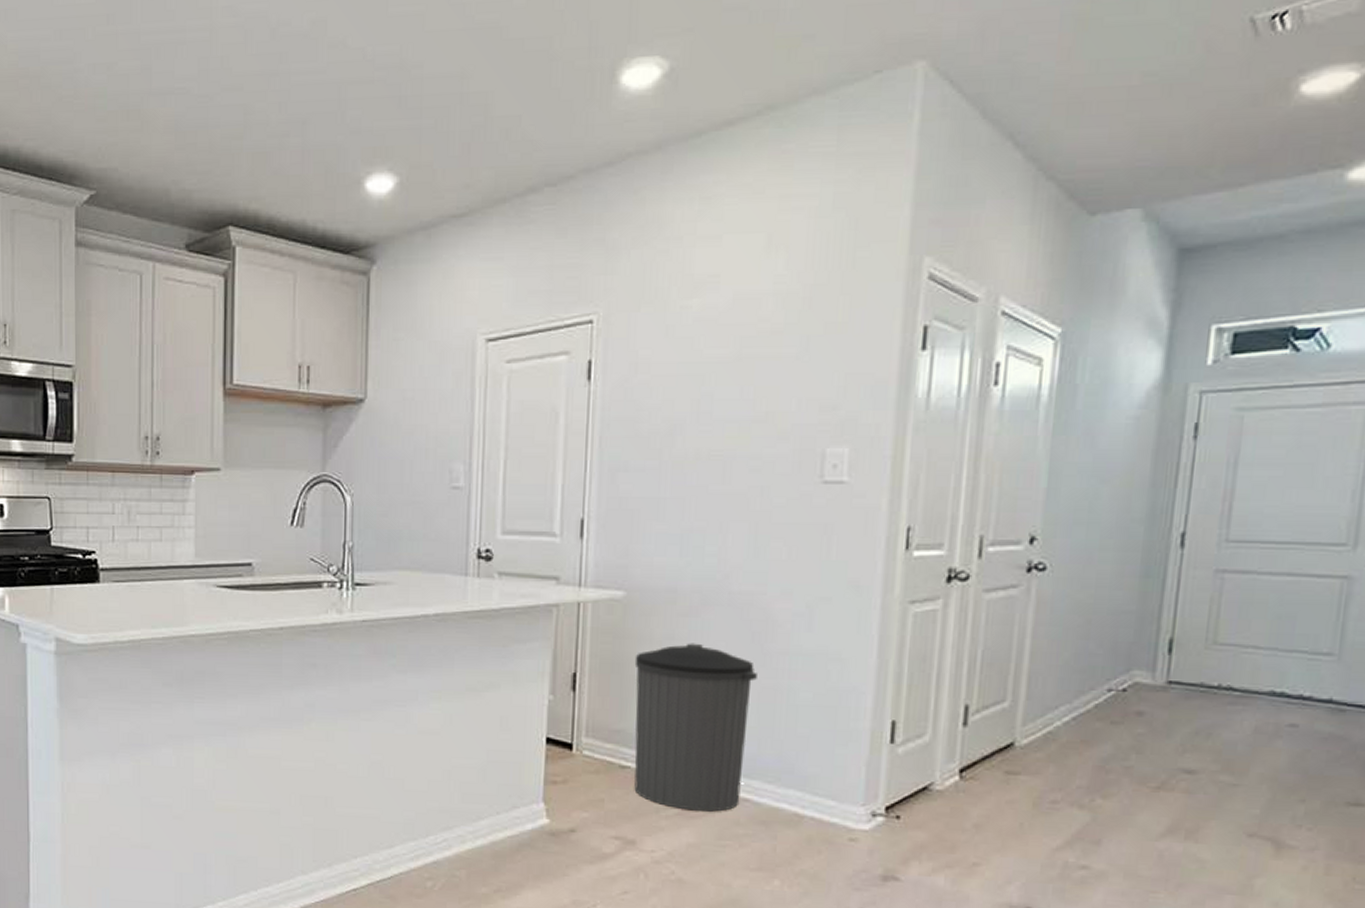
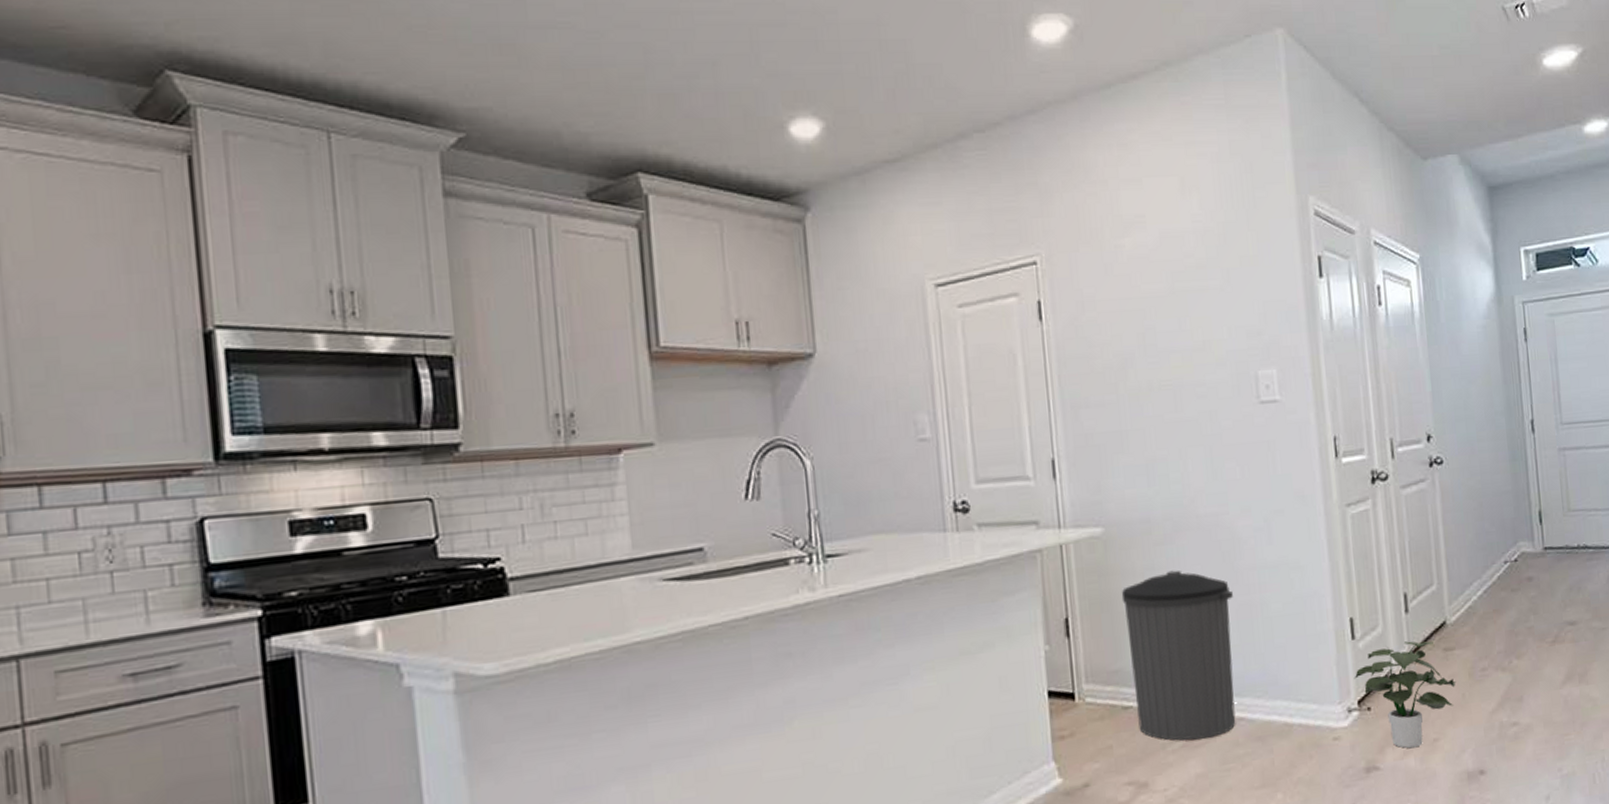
potted plant: none [885,756,1015,868] -> present [1354,641,1456,749]

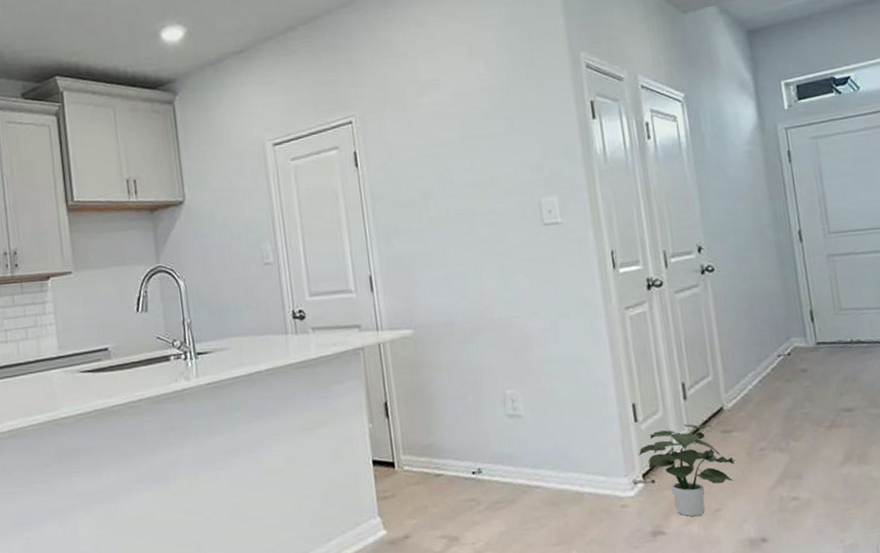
trash can: present [1121,570,1236,741] -> none [430,363,533,504]

